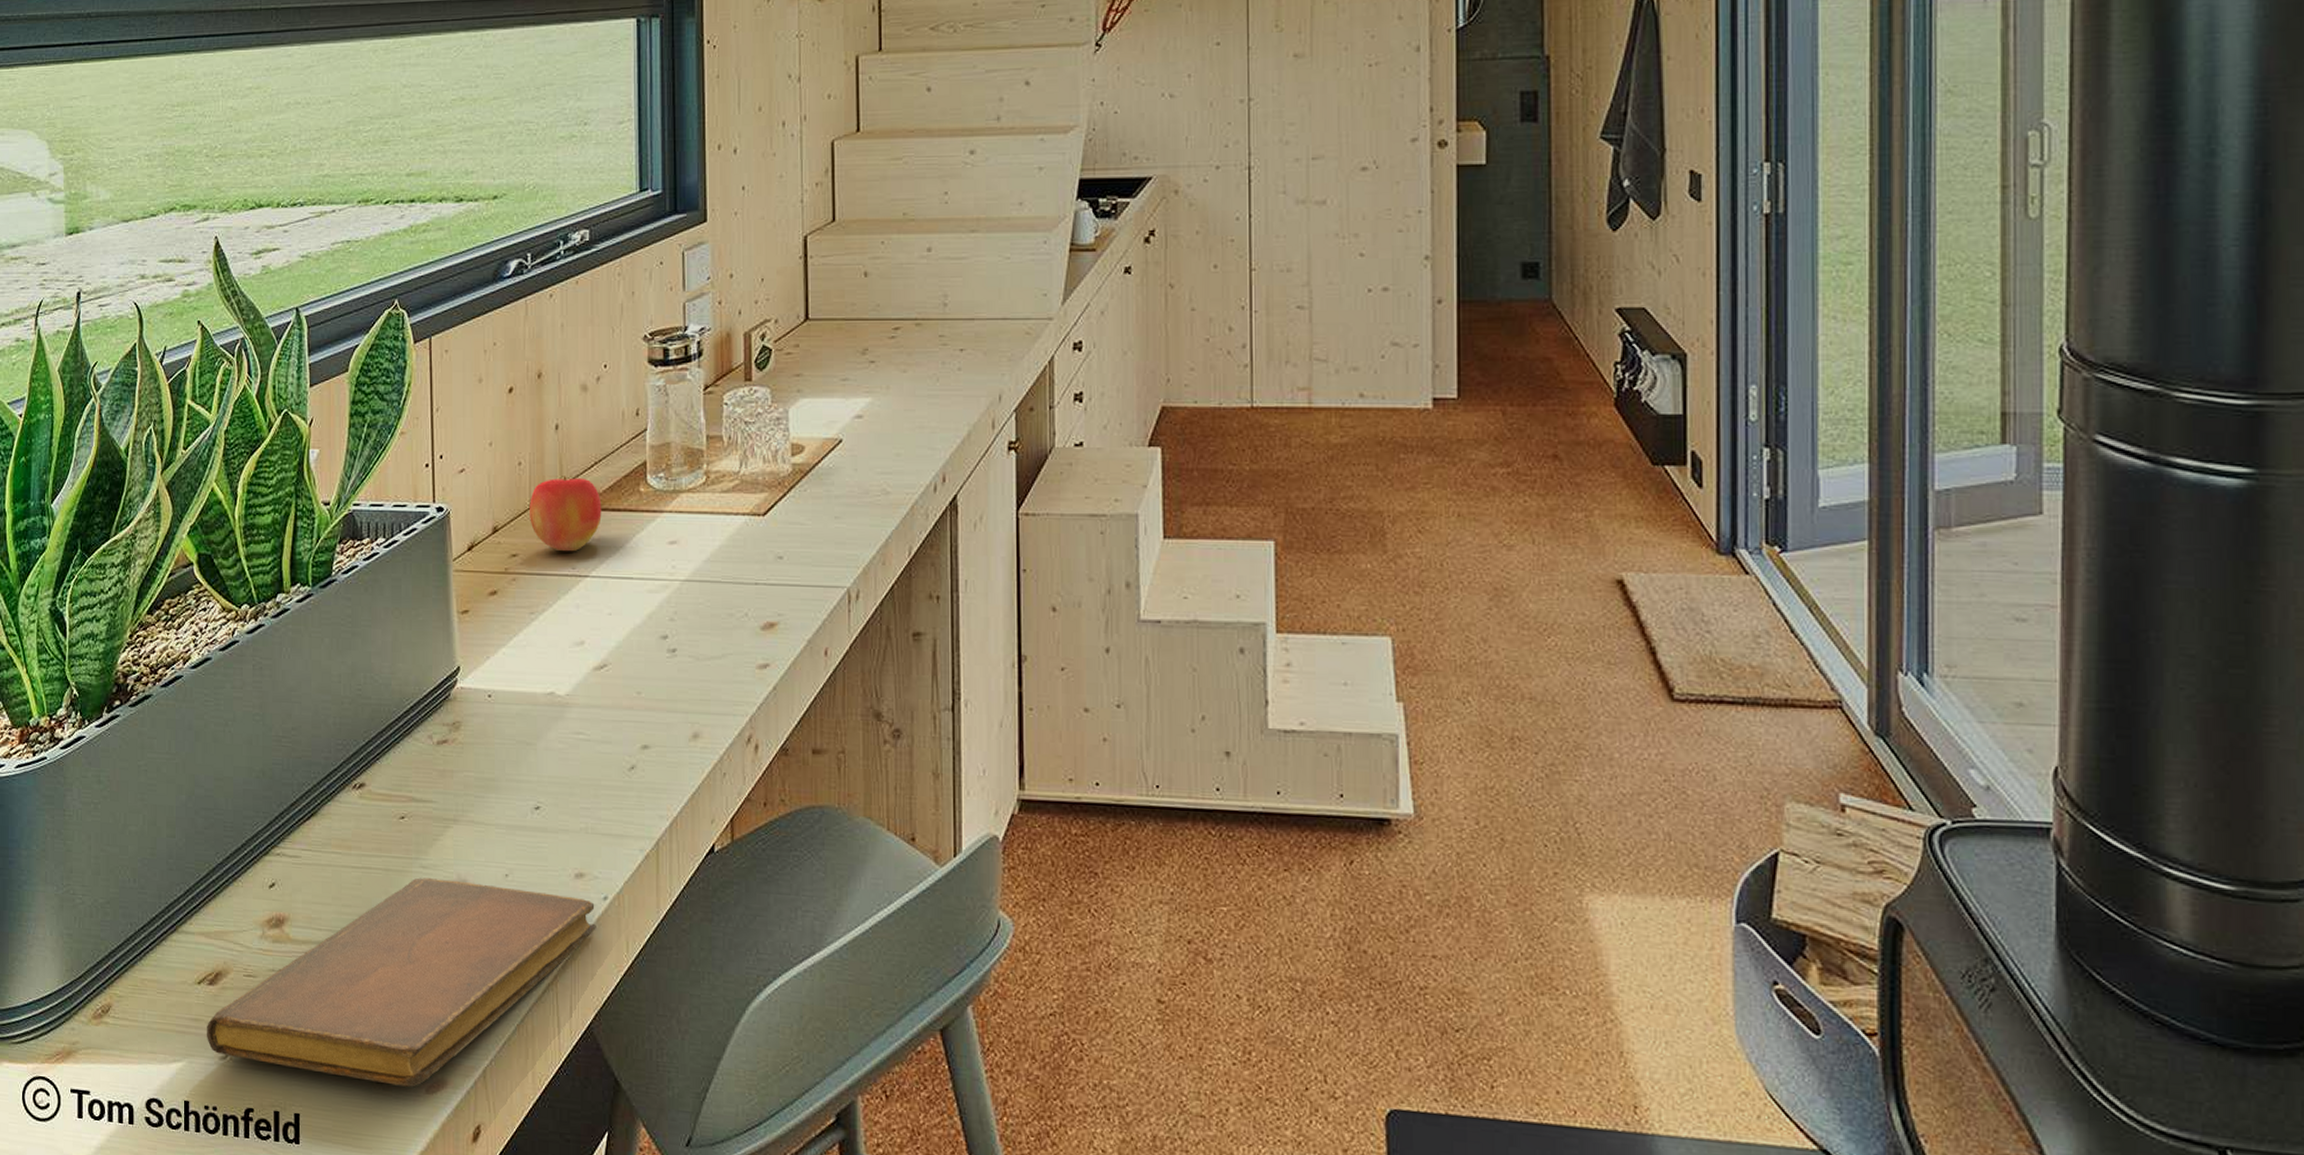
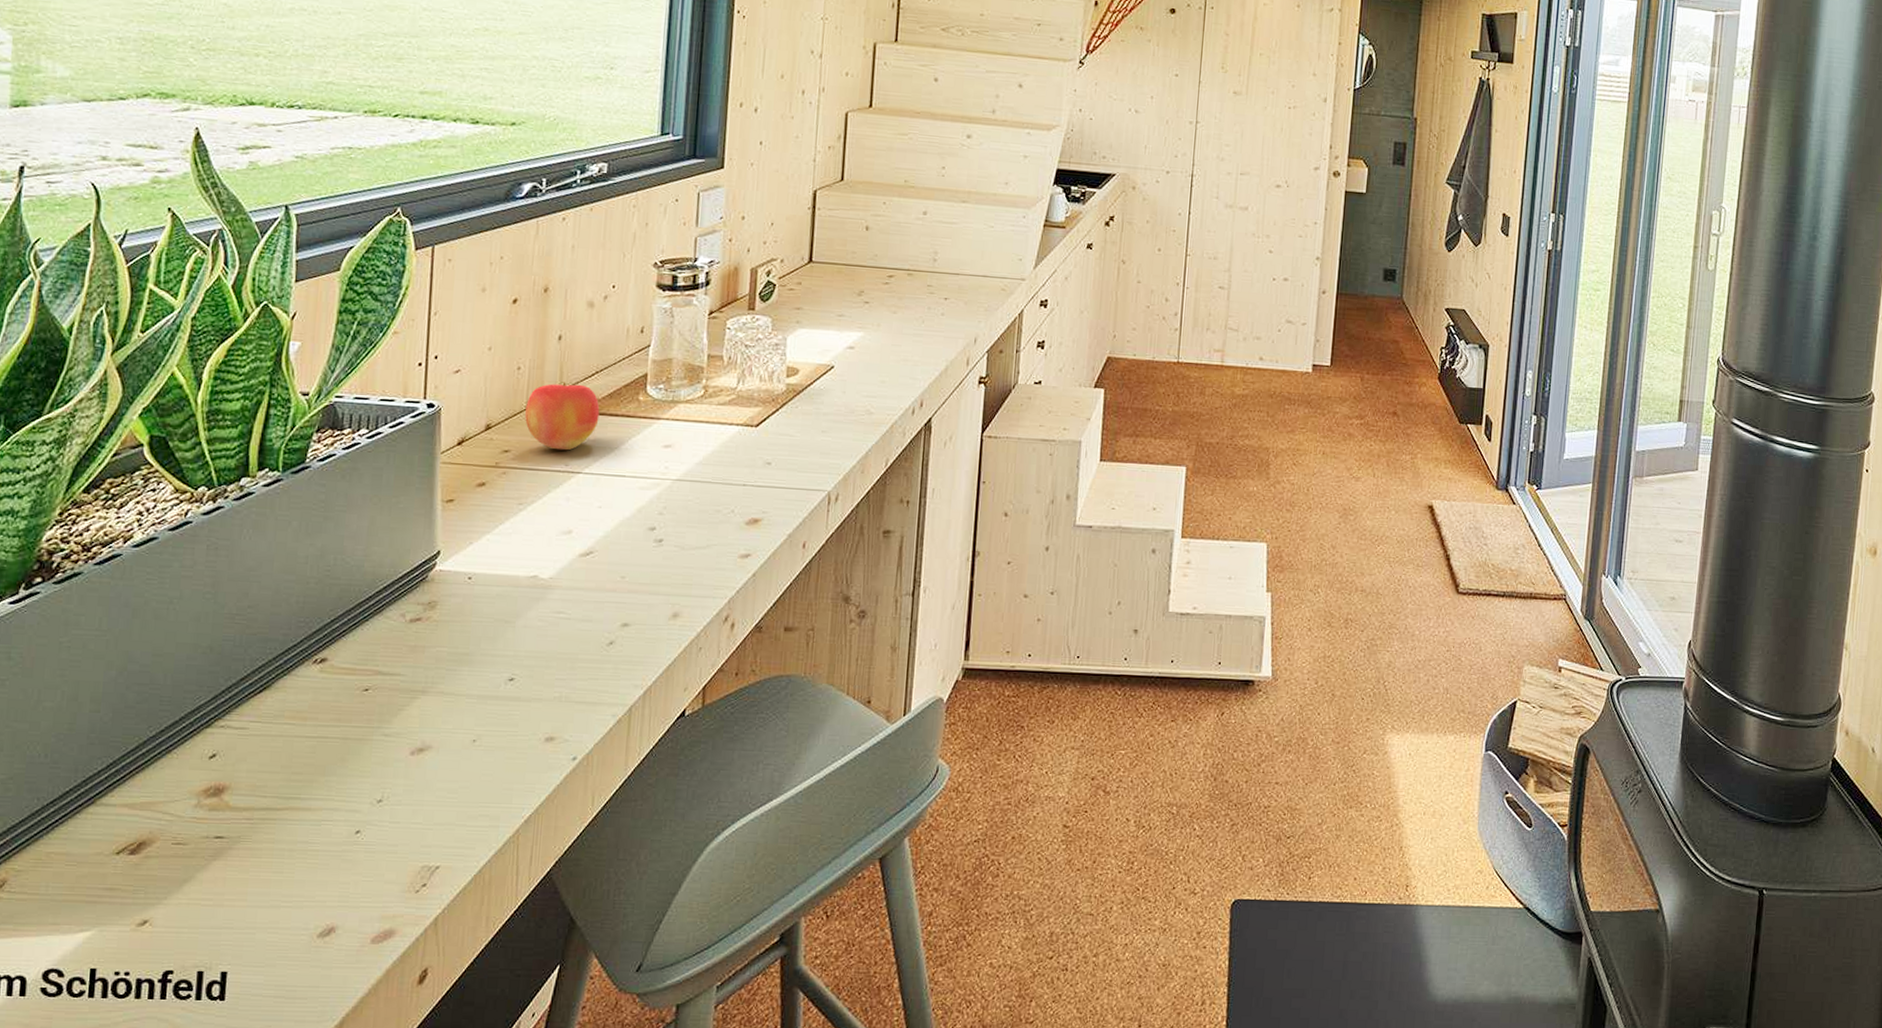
notebook: present [207,877,596,1087] -> none [123,745,563,939]

